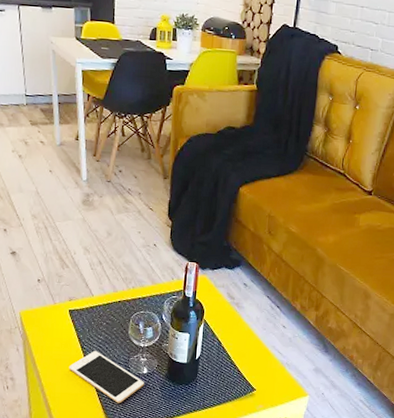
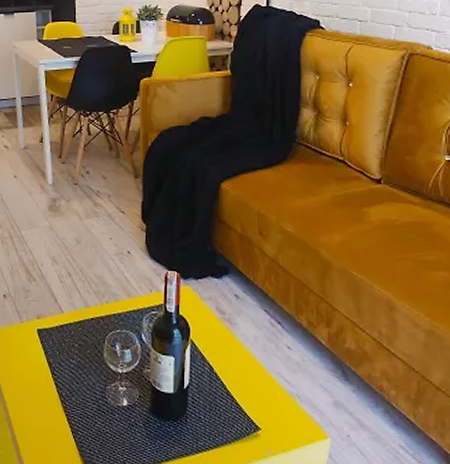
cell phone: present [68,350,144,403] -> none [38,377,125,443]

